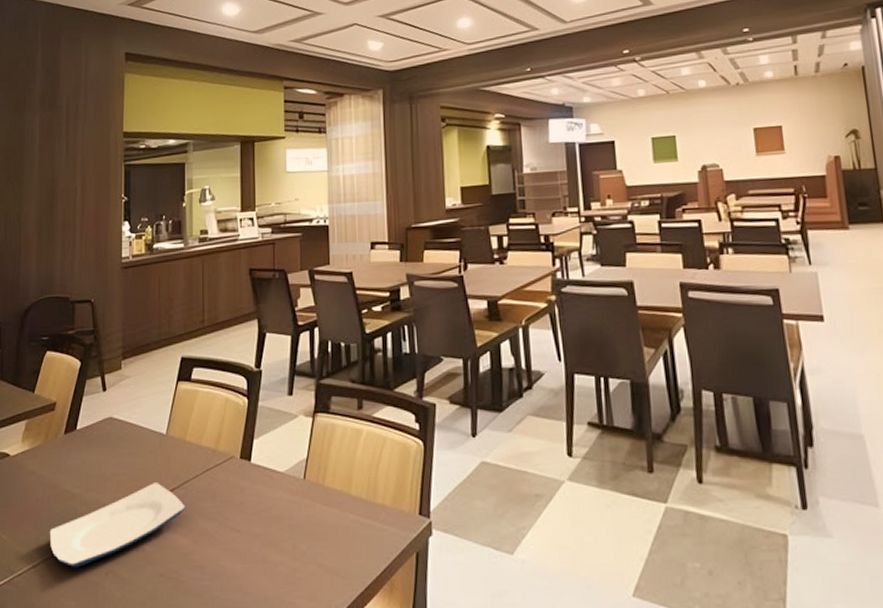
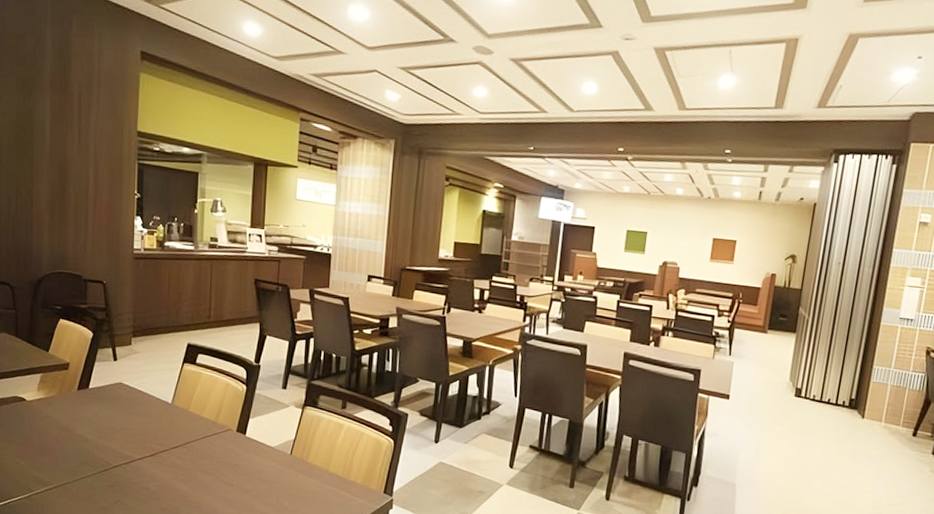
plate: present [49,483,185,568] -> none [64,440,186,495]

